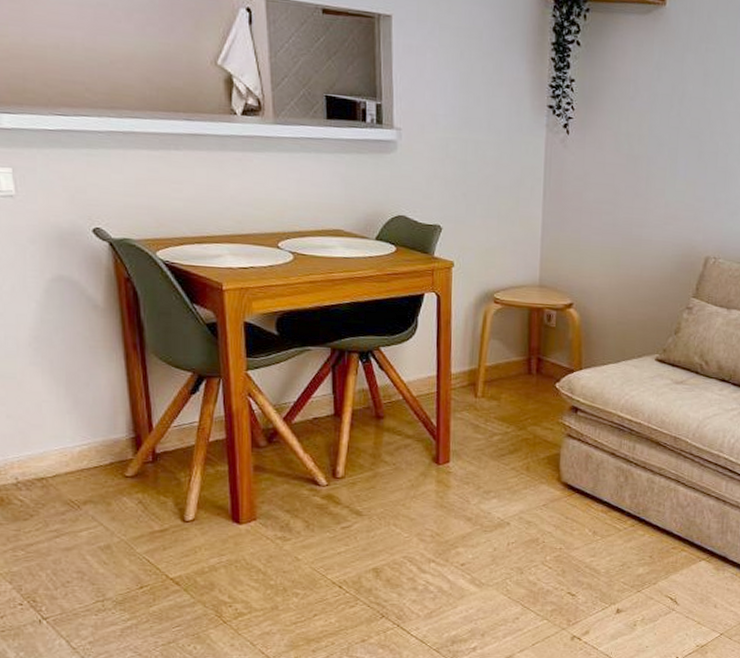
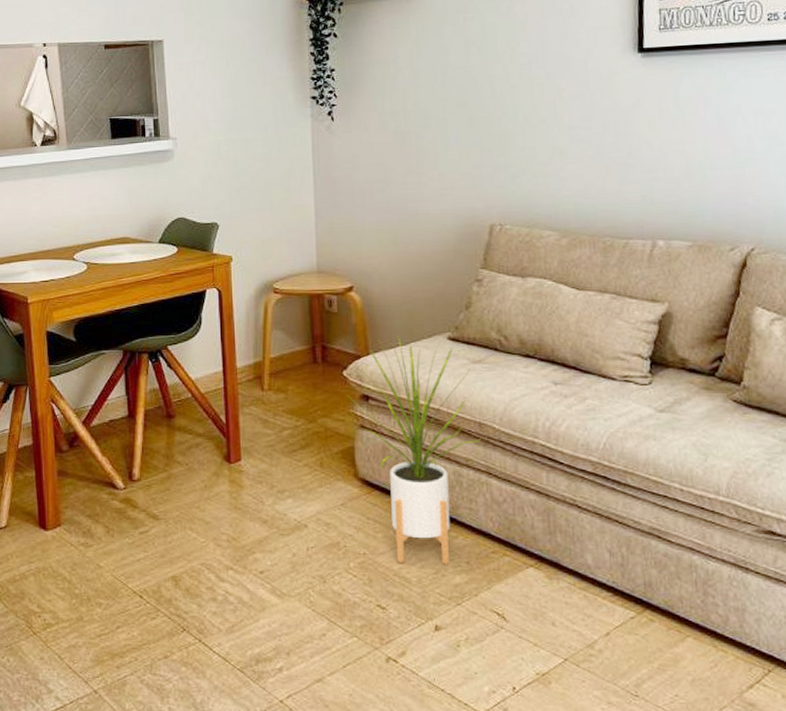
house plant: none [558,351,674,558] -> present [347,333,481,565]

